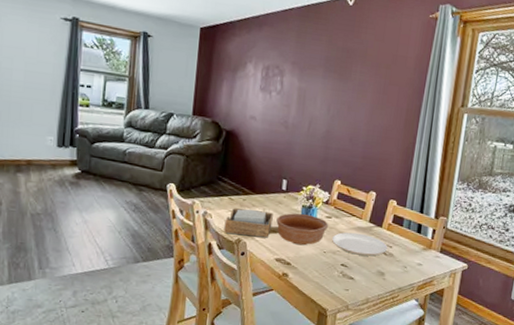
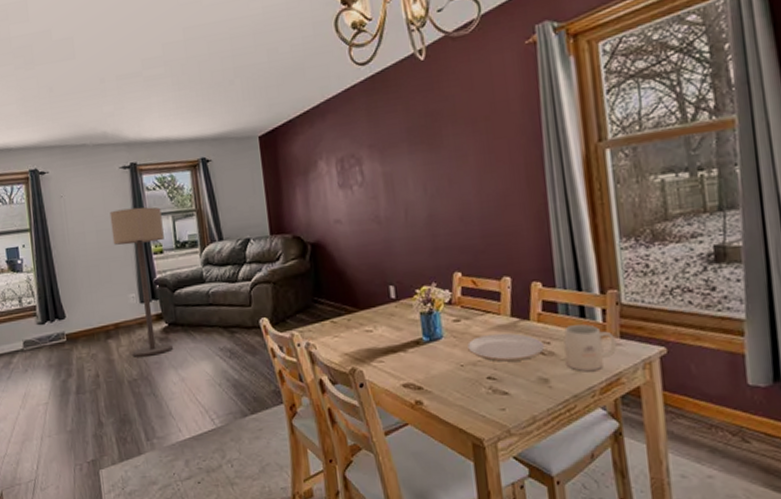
floor lamp: none [40,56,95,197] -> present [109,206,173,357]
napkin holder: present [224,208,273,238] -> none [332,328,389,364]
bowl: present [276,213,329,246] -> none [392,322,460,363]
mug: none [399,237,437,273] -> present [563,324,617,372]

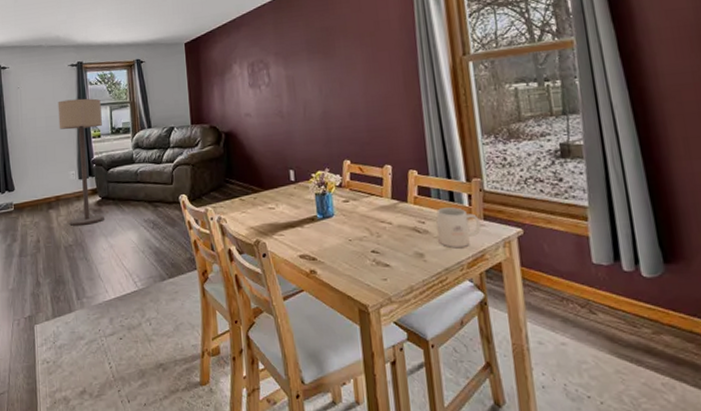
plate: present [467,333,545,362] -> none [355,213,421,238]

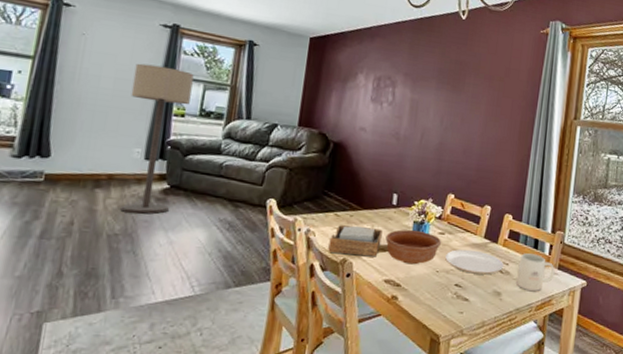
napkin holder: none [240,206,288,236] -> present [328,225,383,257]
bowl: none [291,202,348,237] -> present [385,229,442,265]
plate: none [355,213,421,238] -> present [445,249,504,275]

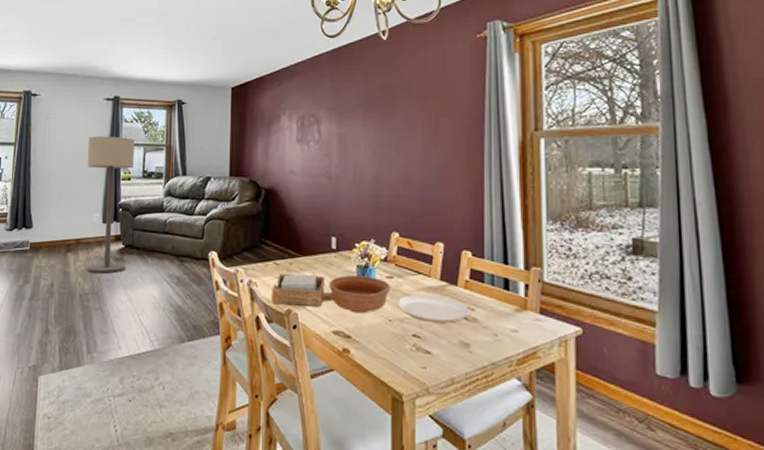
mug: present [516,253,555,292] -> none [487,296,536,343]

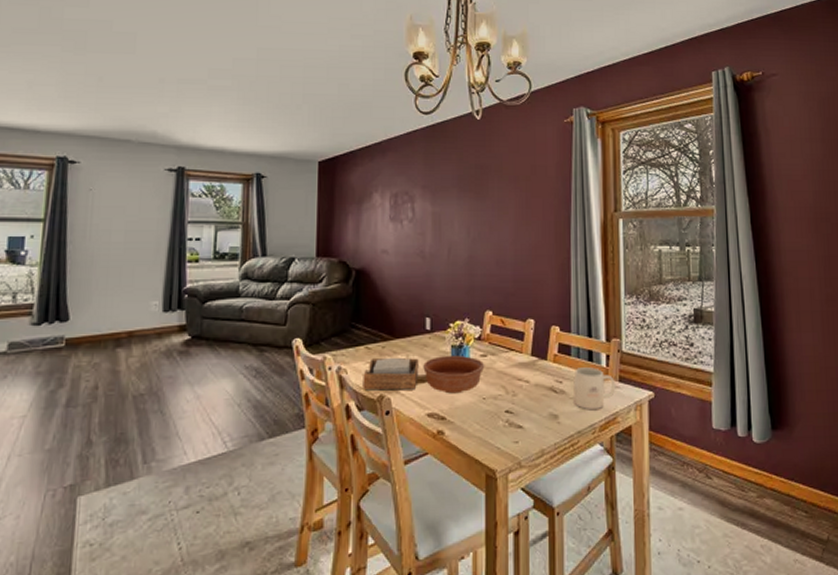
floor lamp: present [87,136,135,274] -> none [143,212,204,370]
plate: present [398,294,469,323] -> none [491,370,558,397]
mug: none [487,296,536,343] -> present [573,367,616,410]

